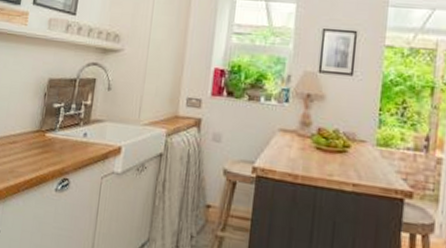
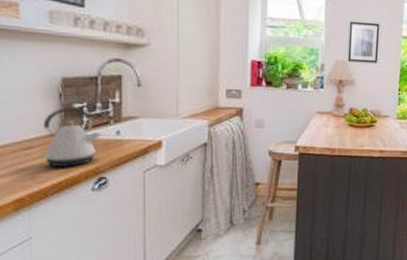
kettle: none [21,107,72,165] -> present [41,108,102,167]

